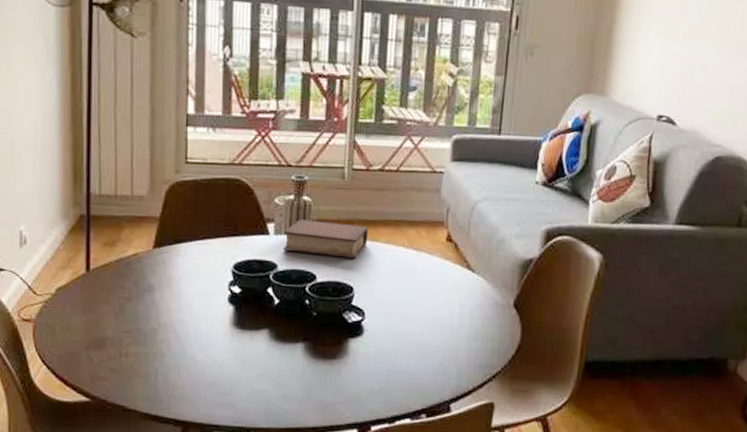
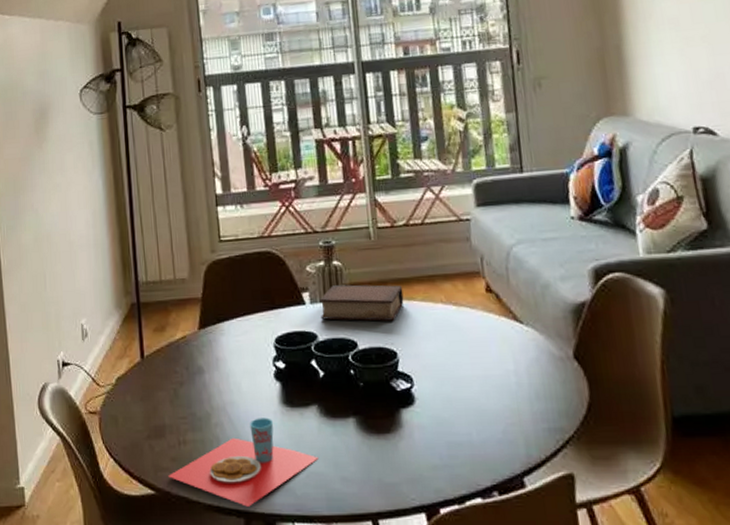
place setting: none [105,337,263,417] -> present [168,418,319,507]

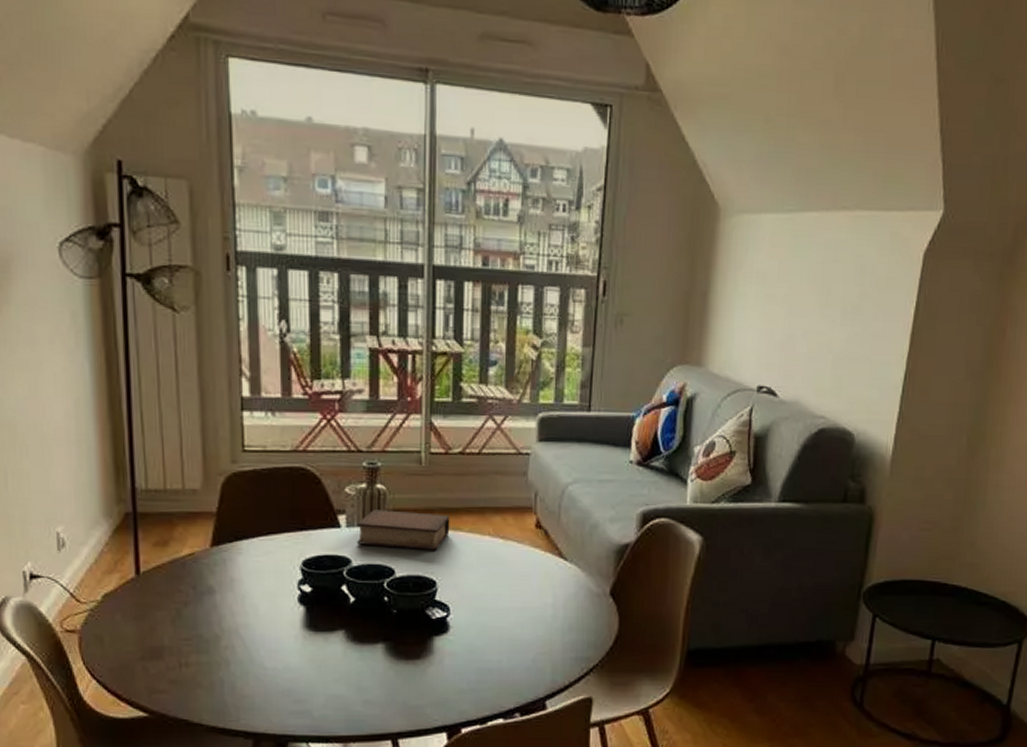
place setting: present [168,418,319,507] -> none [165,641,341,728]

